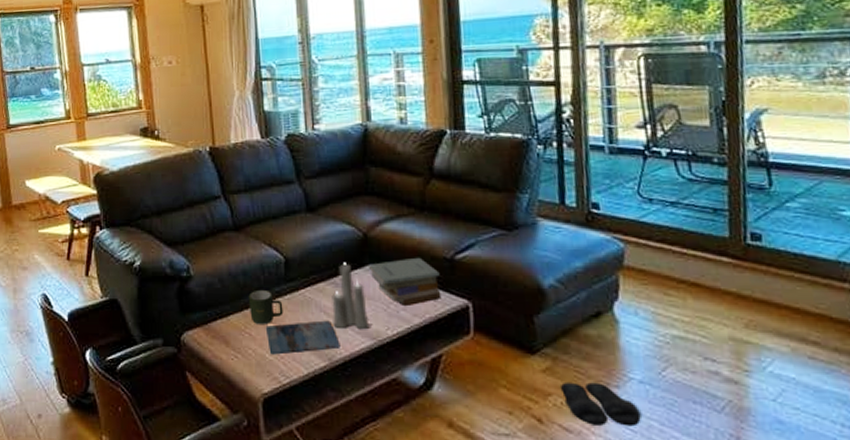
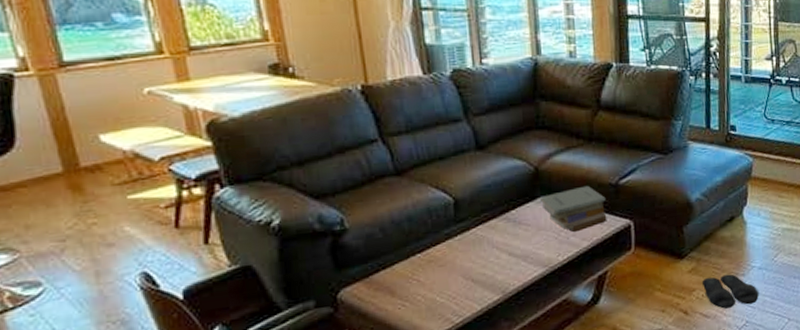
mug: present [248,289,283,325] -> none [414,233,454,270]
magazine: present [265,320,340,355] -> none [435,255,514,297]
candle: present [332,262,370,330] -> none [504,197,542,262]

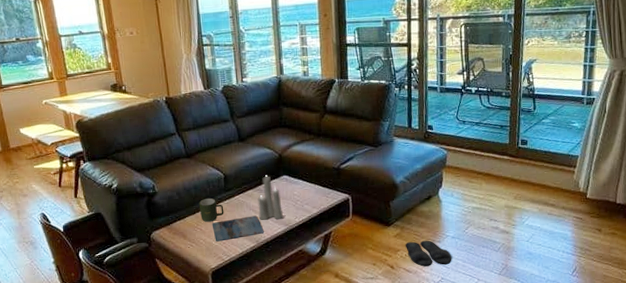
mug: none [414,233,454,270] -> present [199,197,224,223]
magazine: none [435,255,514,297] -> present [211,215,264,242]
candle: none [504,197,542,262] -> present [258,175,284,220]
books: present [539,185,607,233] -> none [282,168,331,202]

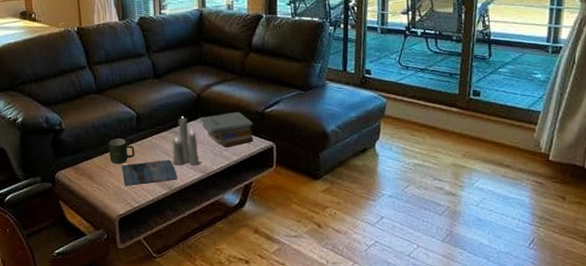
books: none [282,168,331,202] -> present [200,111,254,148]
slippers: present [406,240,451,267] -> none [335,198,387,228]

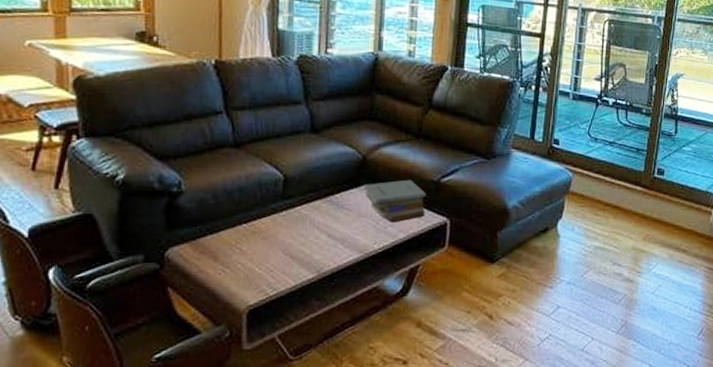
mug: present [108,138,135,165] -> none [242,206,278,241]
magazine: present [121,159,178,186] -> none [257,235,330,269]
candle: present [172,116,200,166] -> none [325,182,359,244]

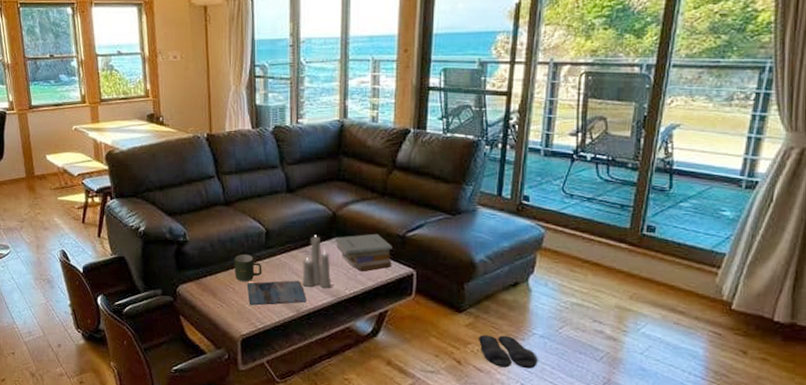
mug: none [242,206,278,241] -> present [234,254,262,282]
magazine: none [257,235,330,269] -> present [246,280,307,306]
candle: none [325,182,359,244] -> present [302,235,332,289]
slippers: none [510,284,563,320] -> present [479,334,536,369]

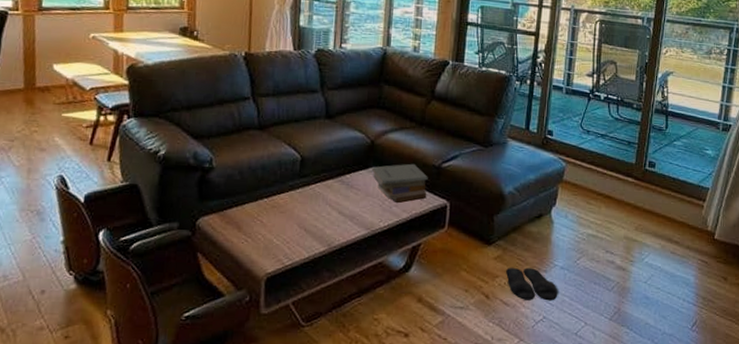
mug: present [234,254,262,282] -> none [263,182,295,214]
magazine: present [246,280,307,306] -> none [276,211,340,240]
candle: present [302,235,332,289] -> none [336,163,367,221]

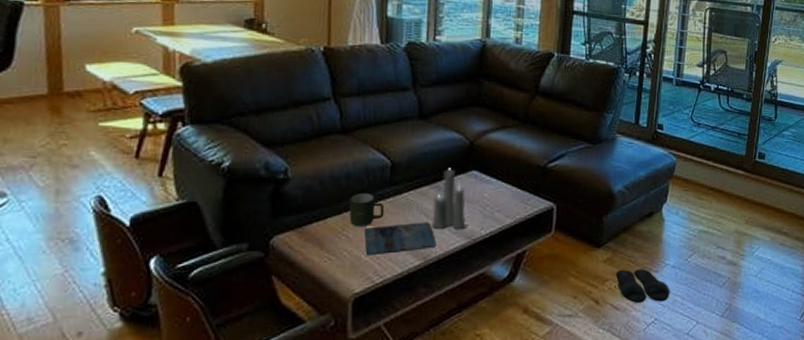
mug: none [263,182,295,214] -> present [349,192,385,228]
magazine: none [276,211,340,240] -> present [363,222,436,256]
candle: none [336,163,367,221] -> present [432,167,466,230]
books: present [371,163,428,204] -> none [470,164,533,209]

